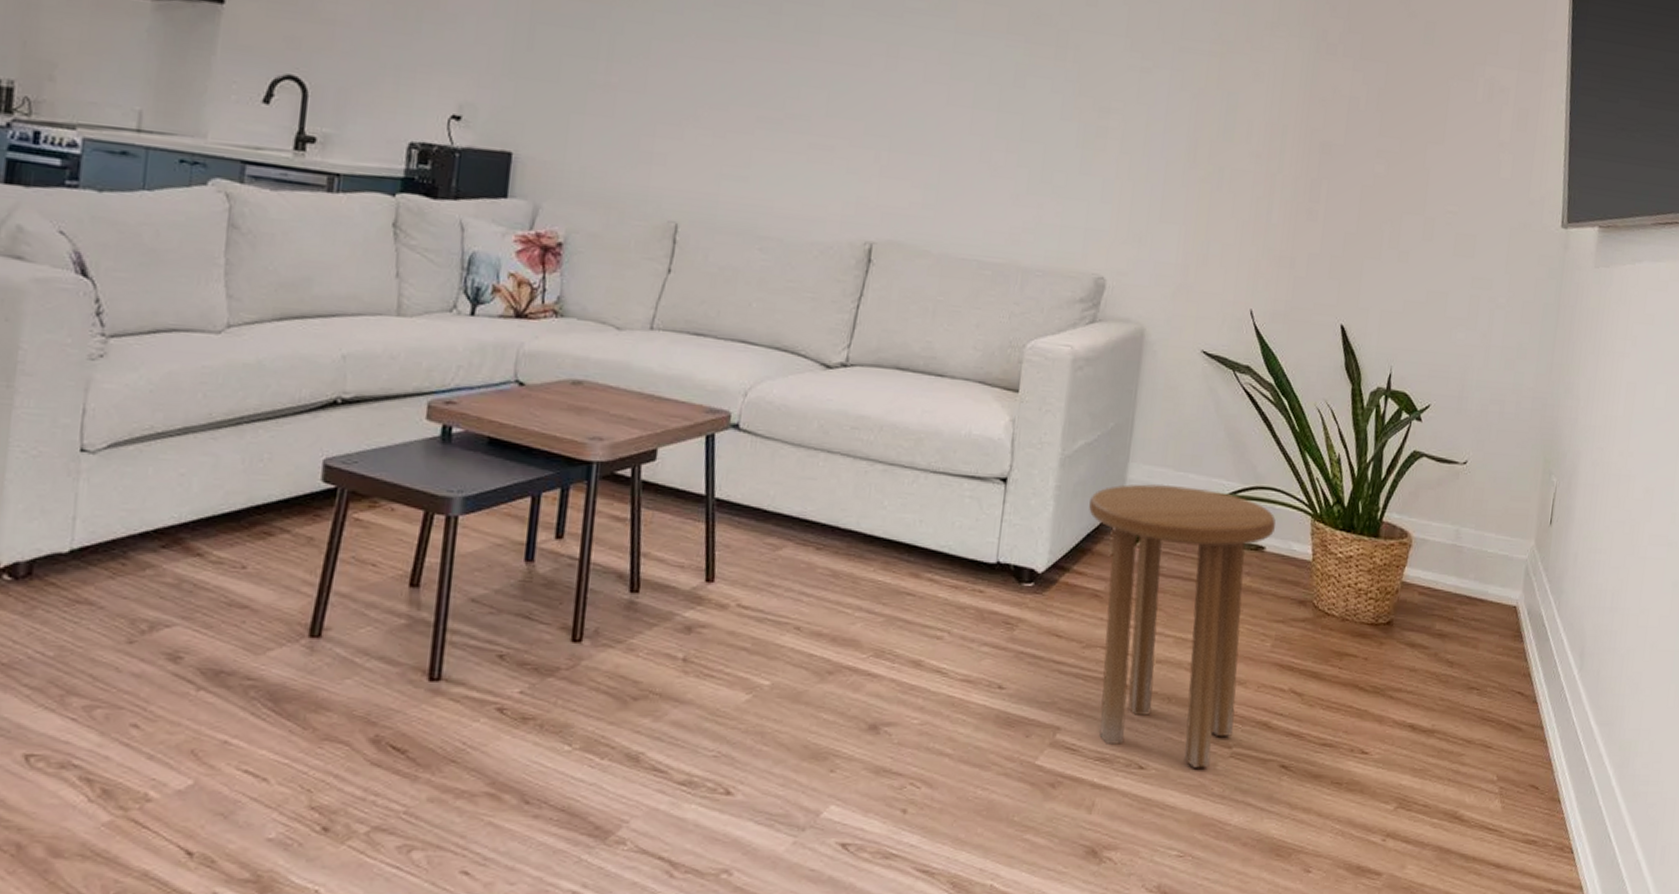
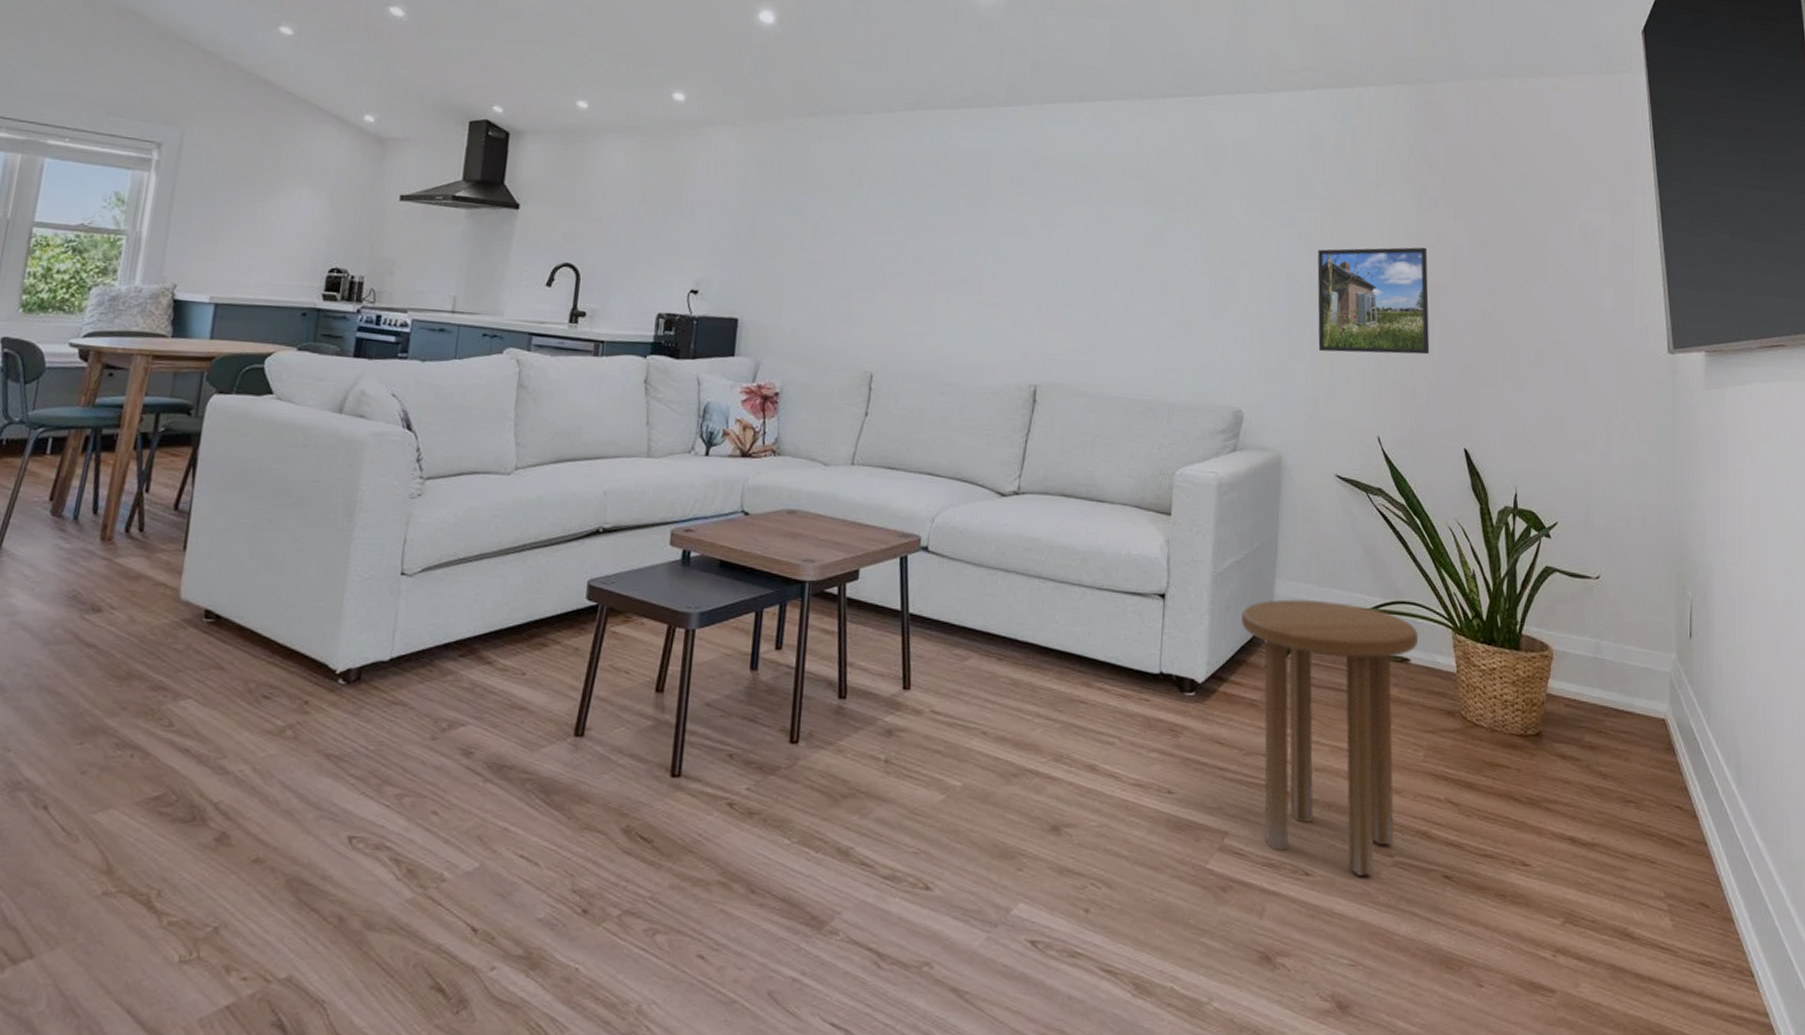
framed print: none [1193,97,1321,221] -> present [1317,247,1430,355]

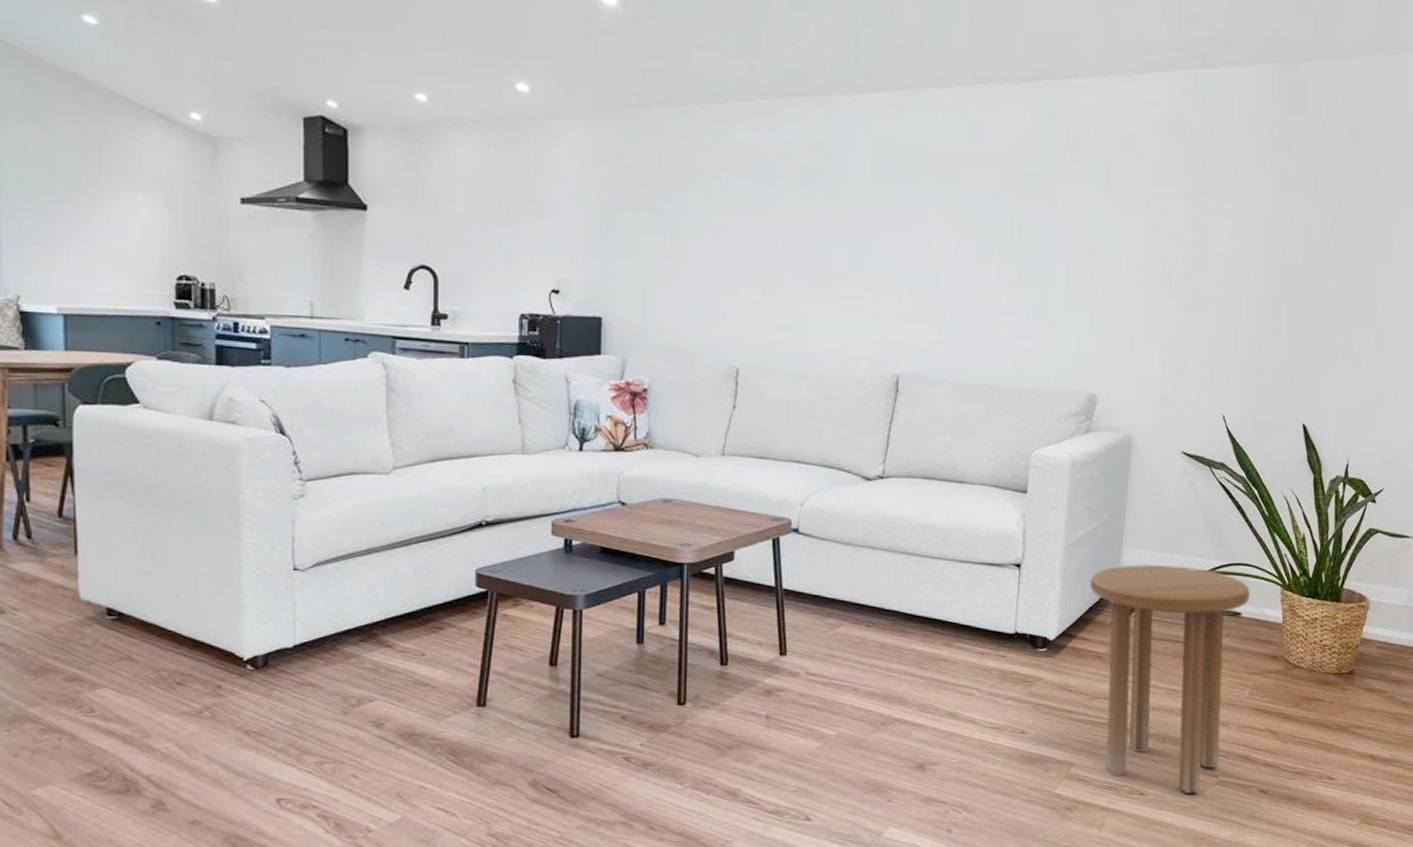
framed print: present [1317,247,1430,355] -> none [1170,231,1281,337]

